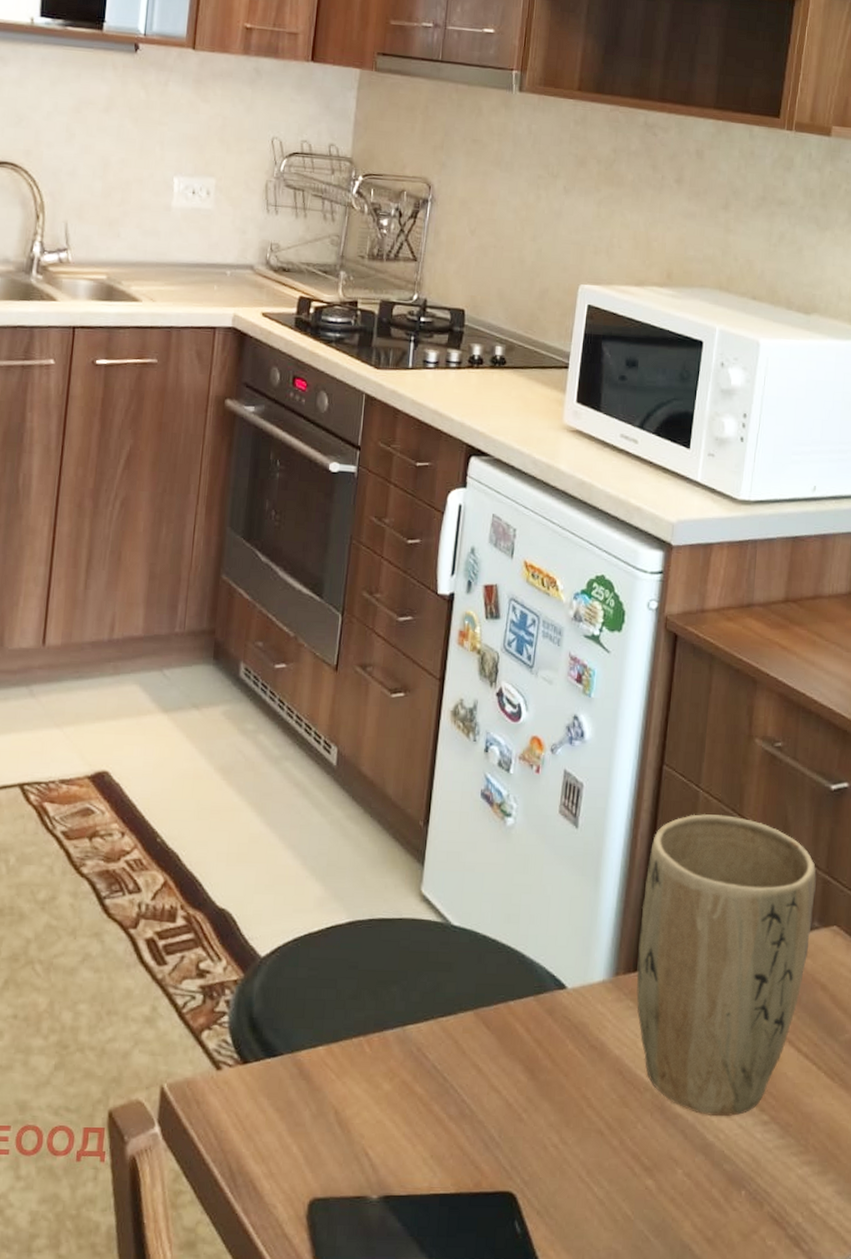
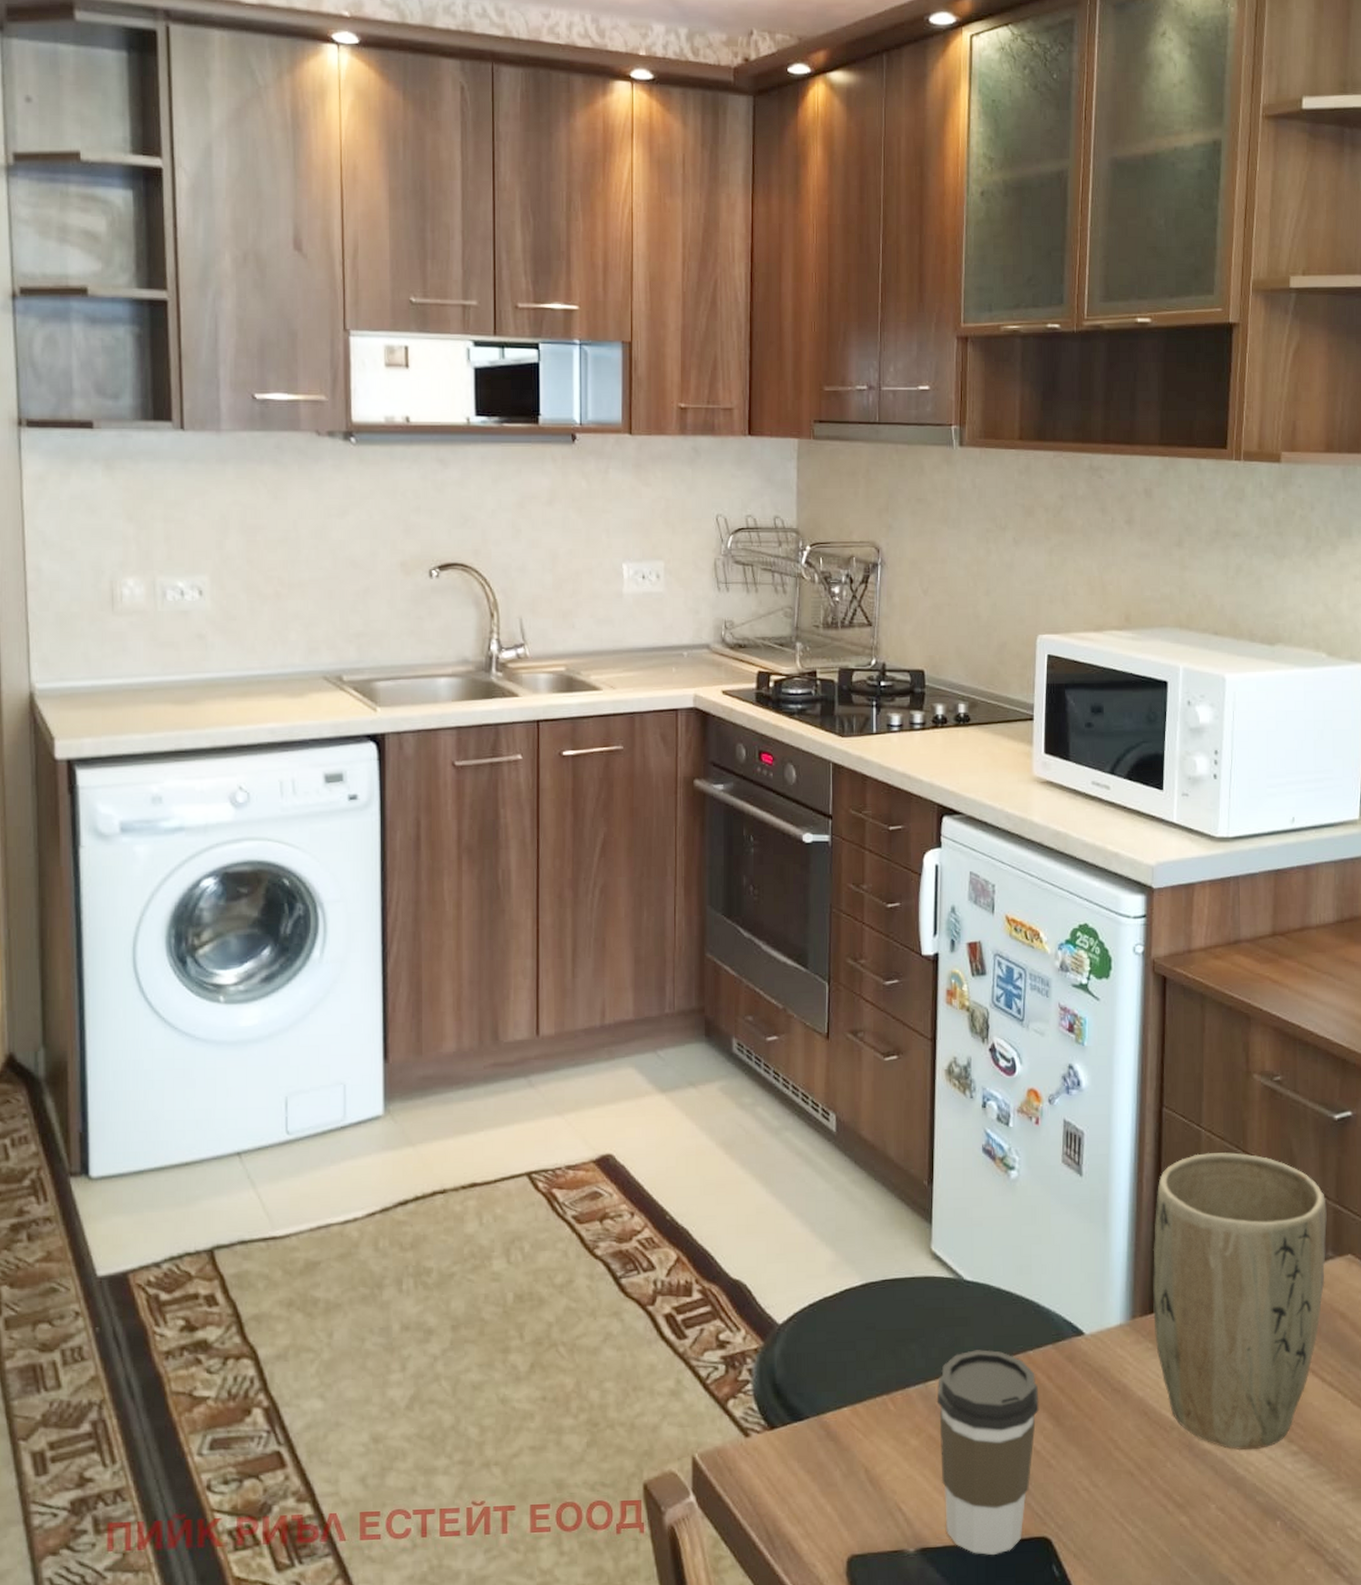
coffee cup: none [410,996,516,1207] -> present [936,1350,1039,1555]

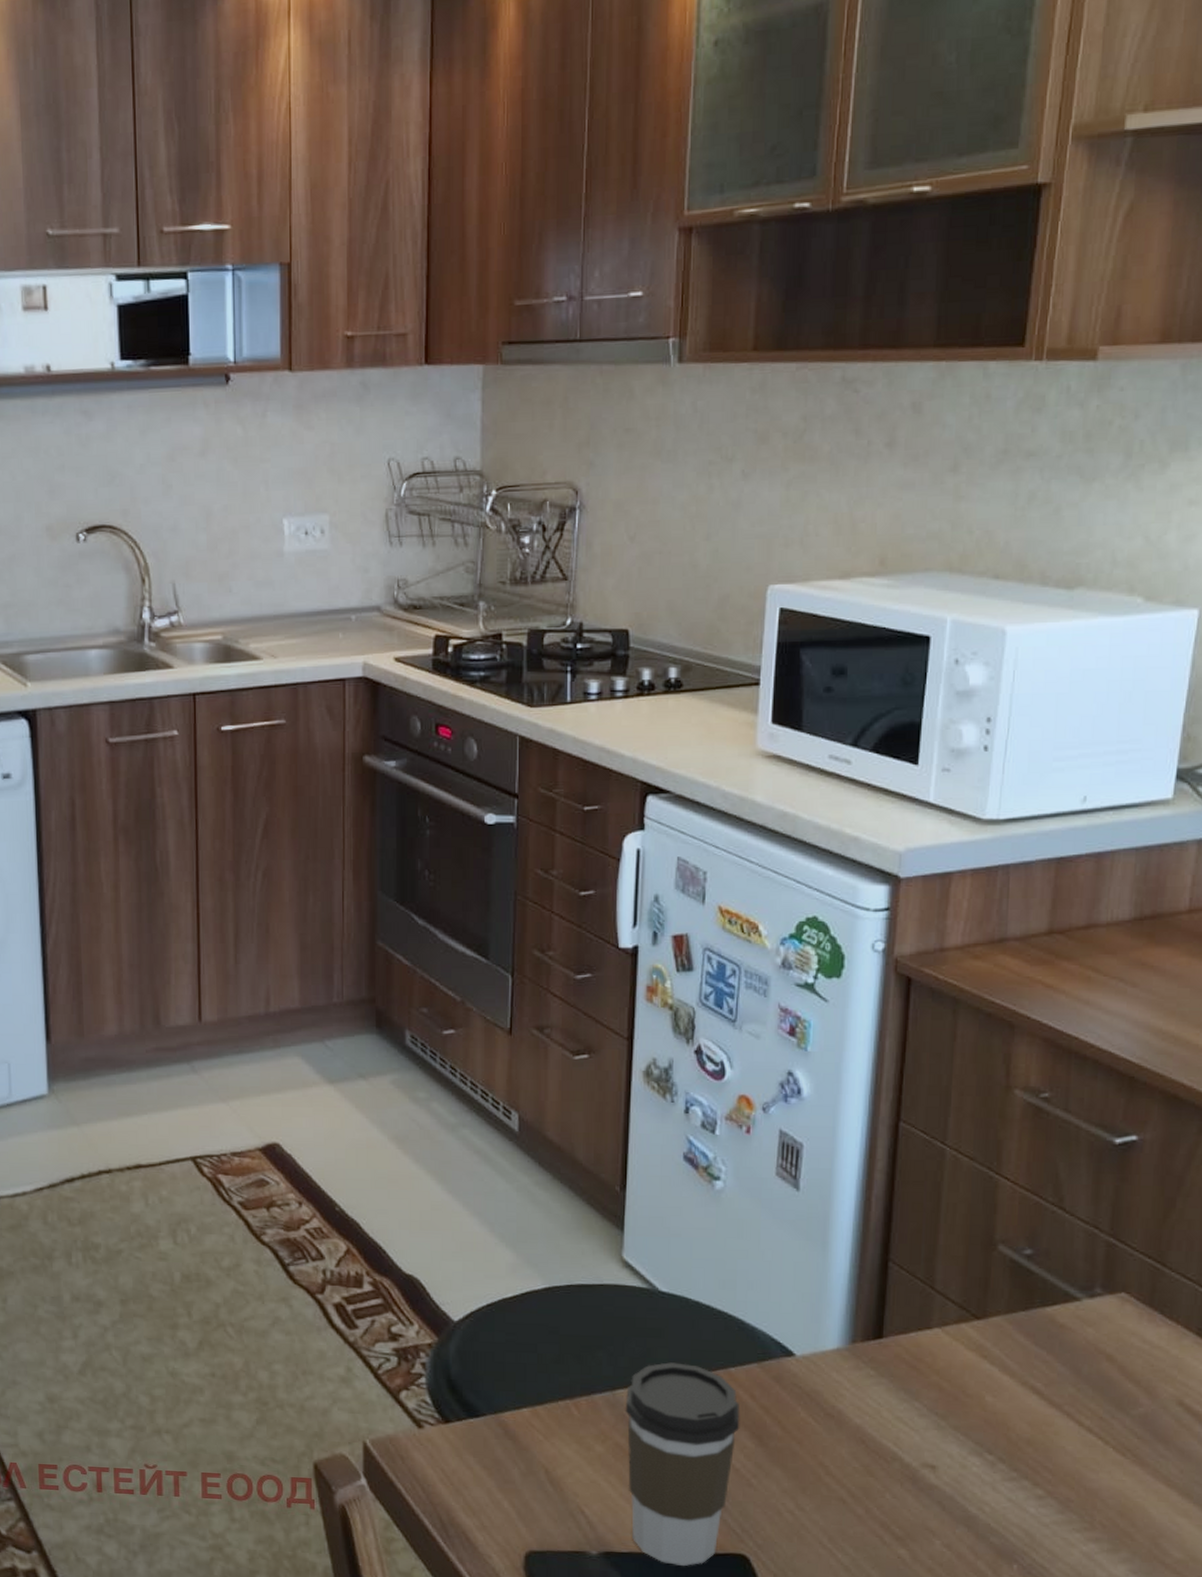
plant pot: present [1153,1152,1327,1450] -> none [877,1173,1098,1490]

